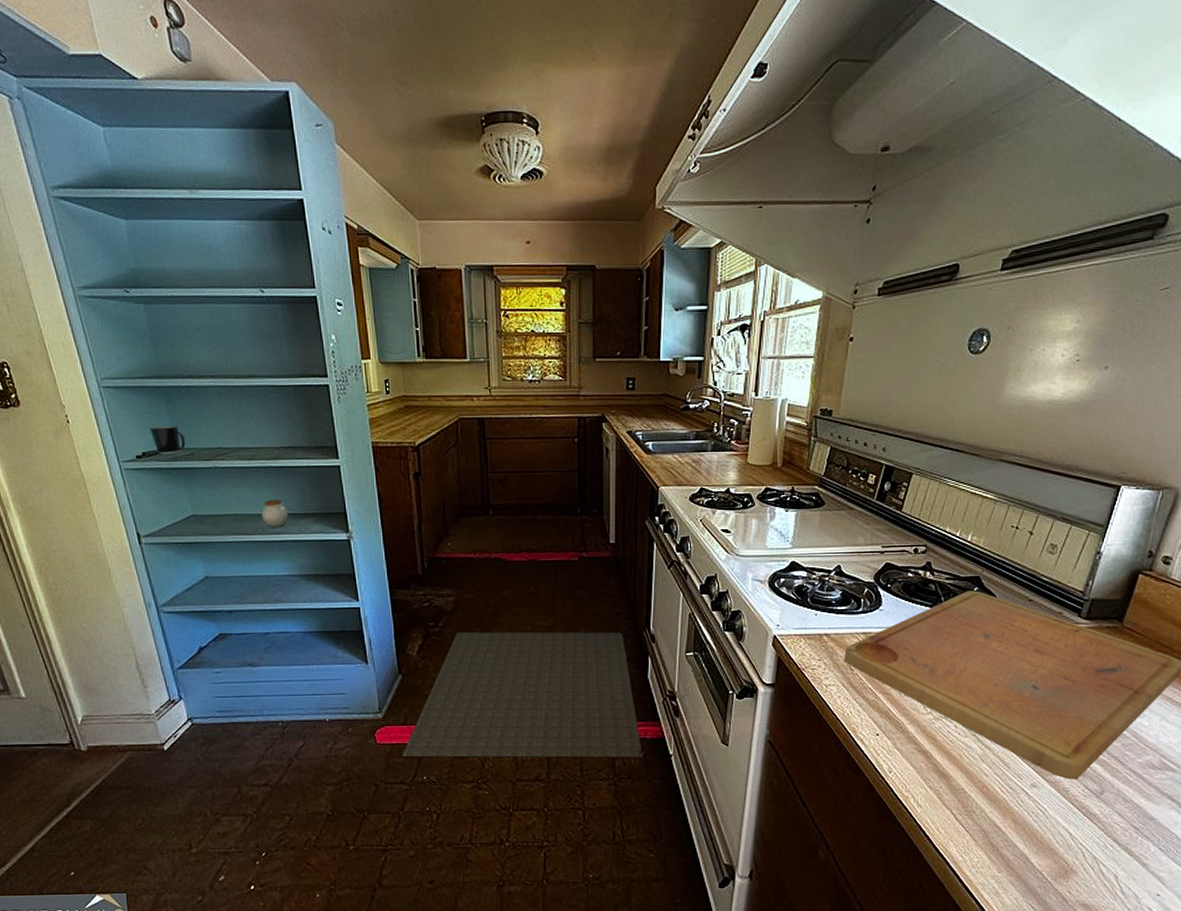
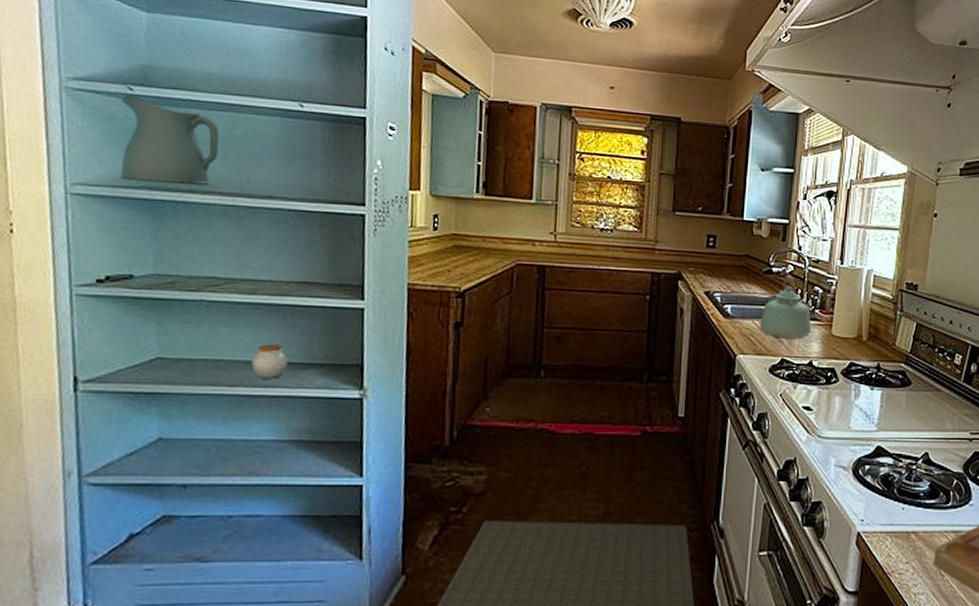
pitcher: none [122,297,204,372] -> present [120,95,220,187]
mug: present [149,425,186,455] -> none [122,245,169,282]
kettle: none [679,409,728,470] -> present [760,274,812,339]

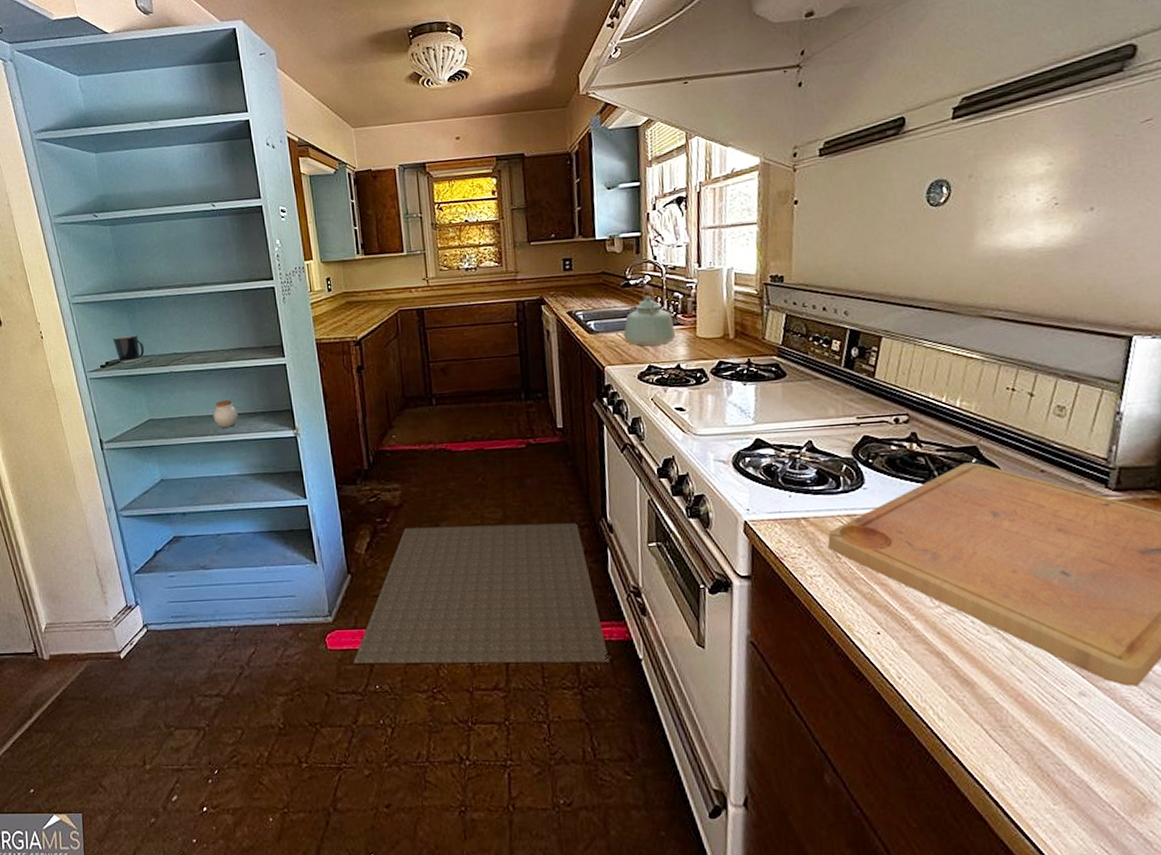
pitcher: present [120,95,220,187] -> none [91,221,162,288]
mug: none [122,245,169,282] -> present [113,334,145,364]

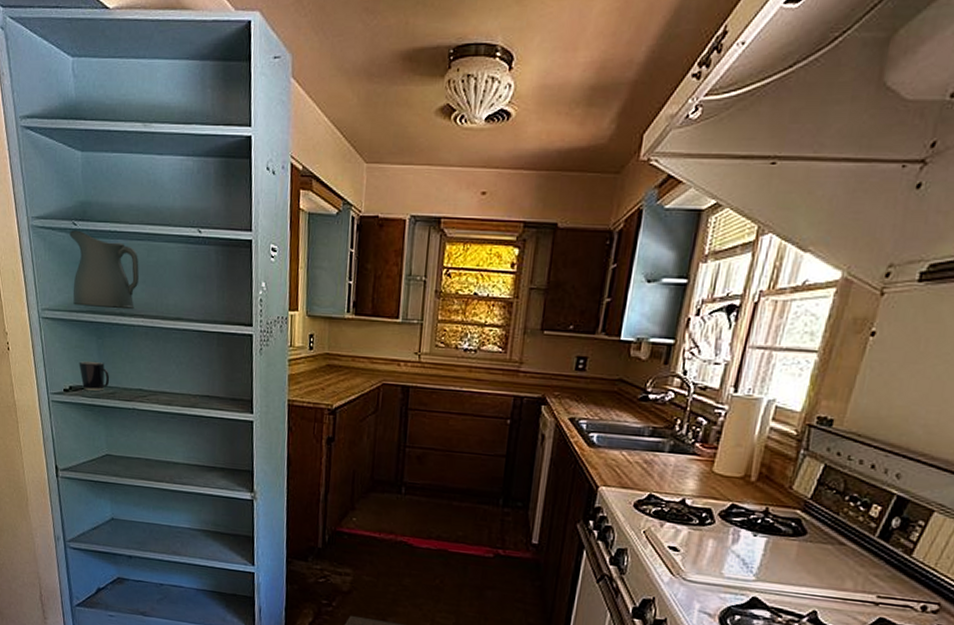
pitcher: none [91,221,162,288] -> present [69,230,139,310]
jar: present [213,400,239,428] -> none [171,448,197,478]
kettle: present [623,284,676,347] -> none [627,402,690,474]

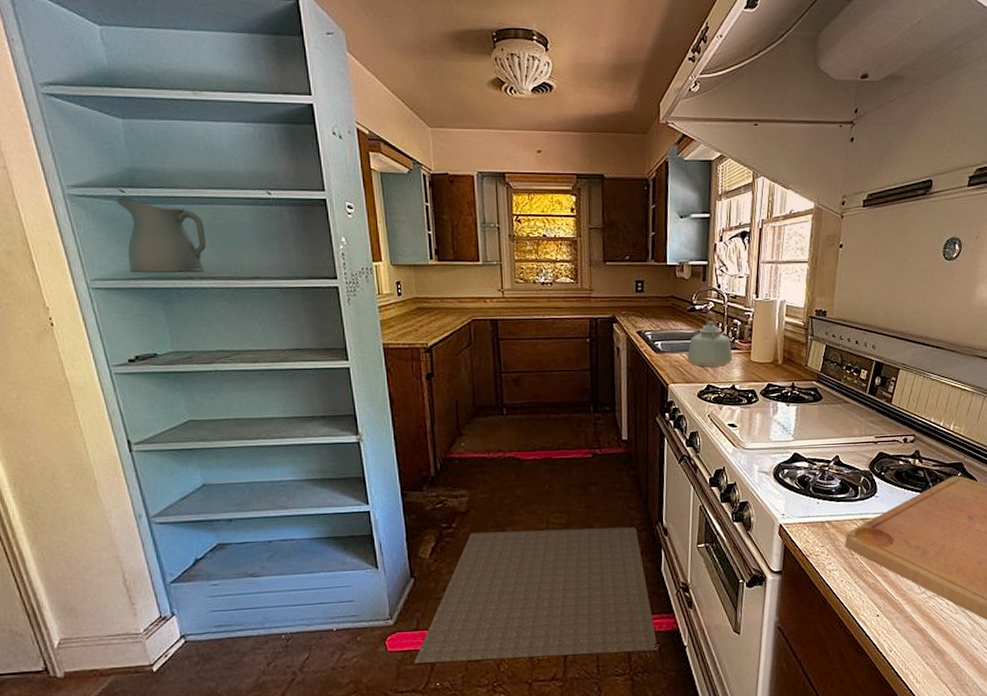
mug: present [79,361,110,392] -> none [144,327,184,359]
kettle: none [627,402,690,474] -> present [687,310,733,367]

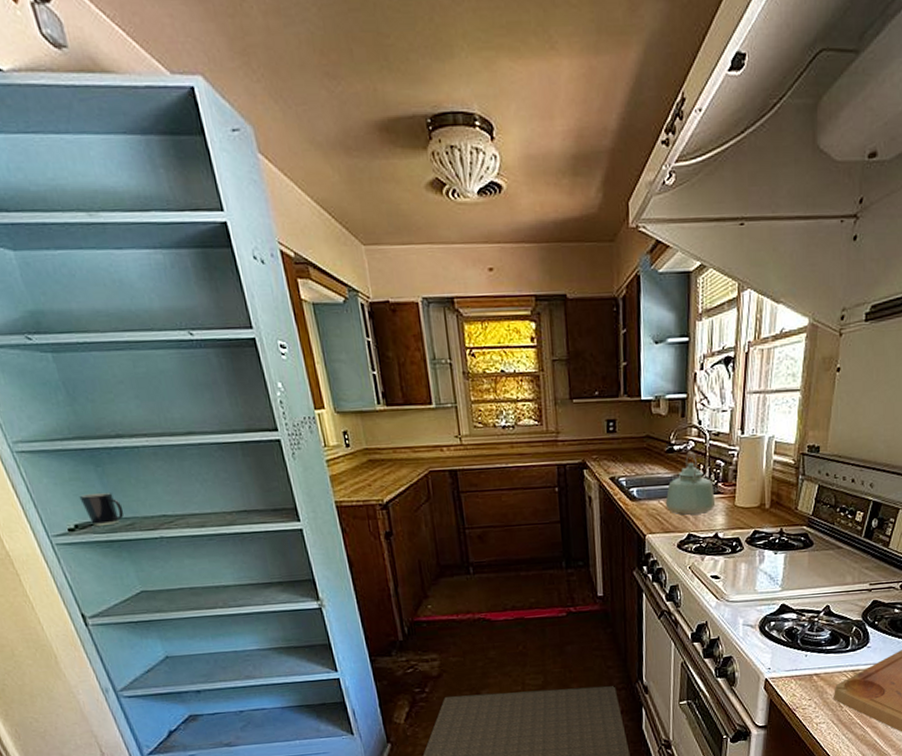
pitcher: present [117,197,206,274] -> none [24,345,133,433]
mug: none [144,327,184,359] -> present [79,492,124,527]

